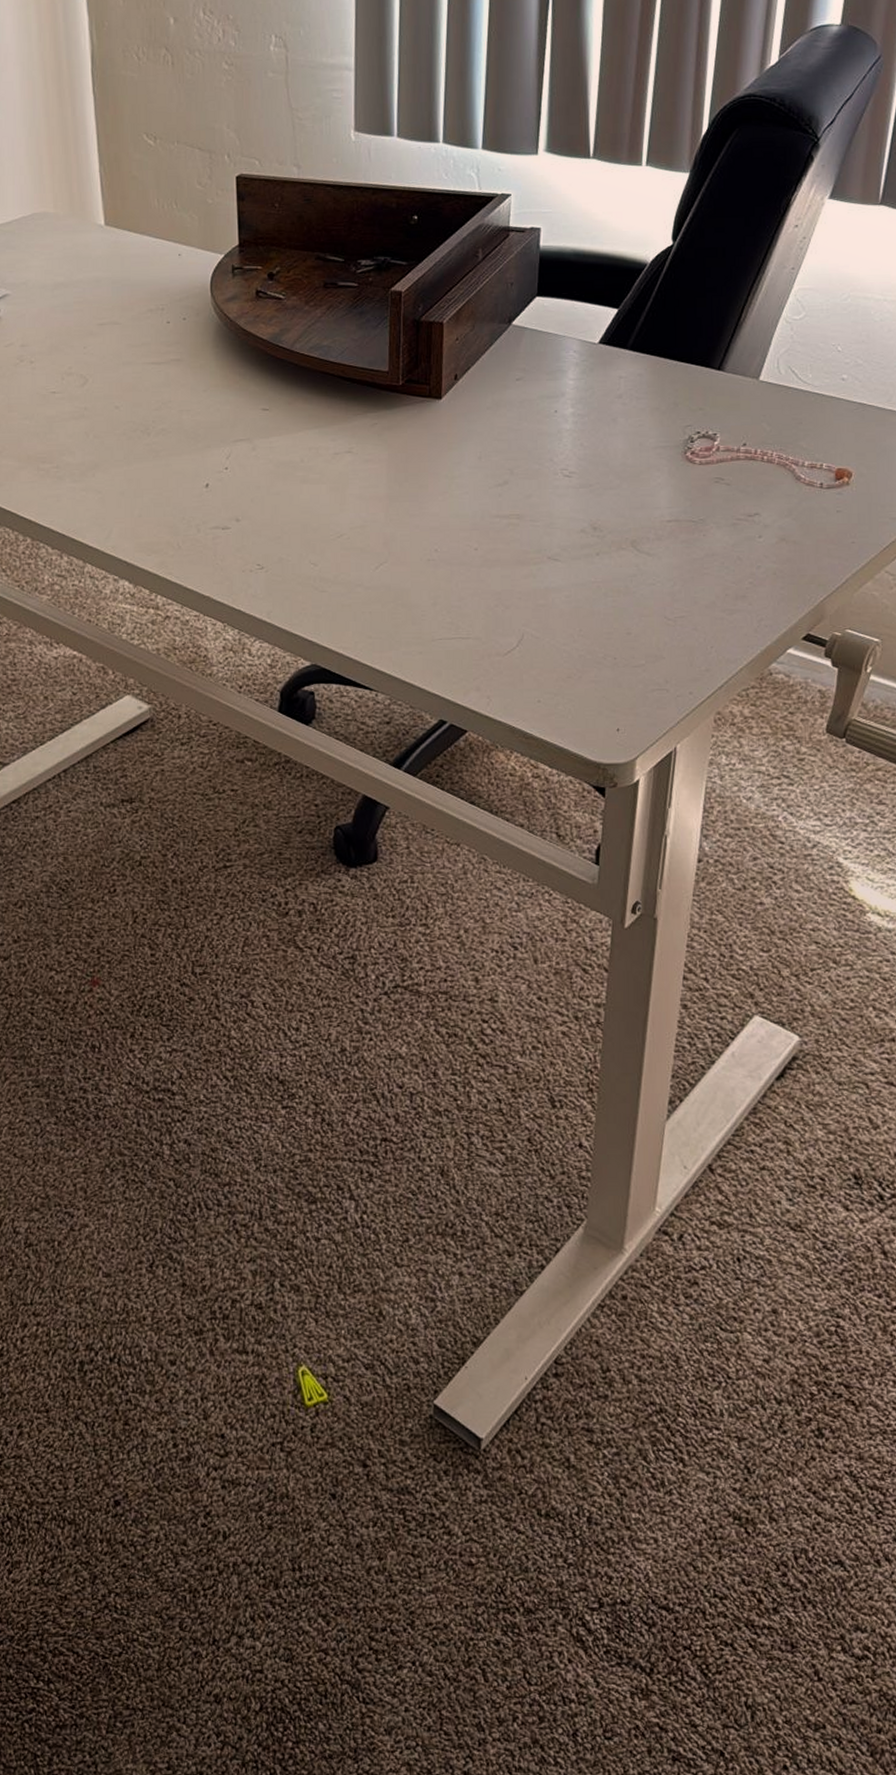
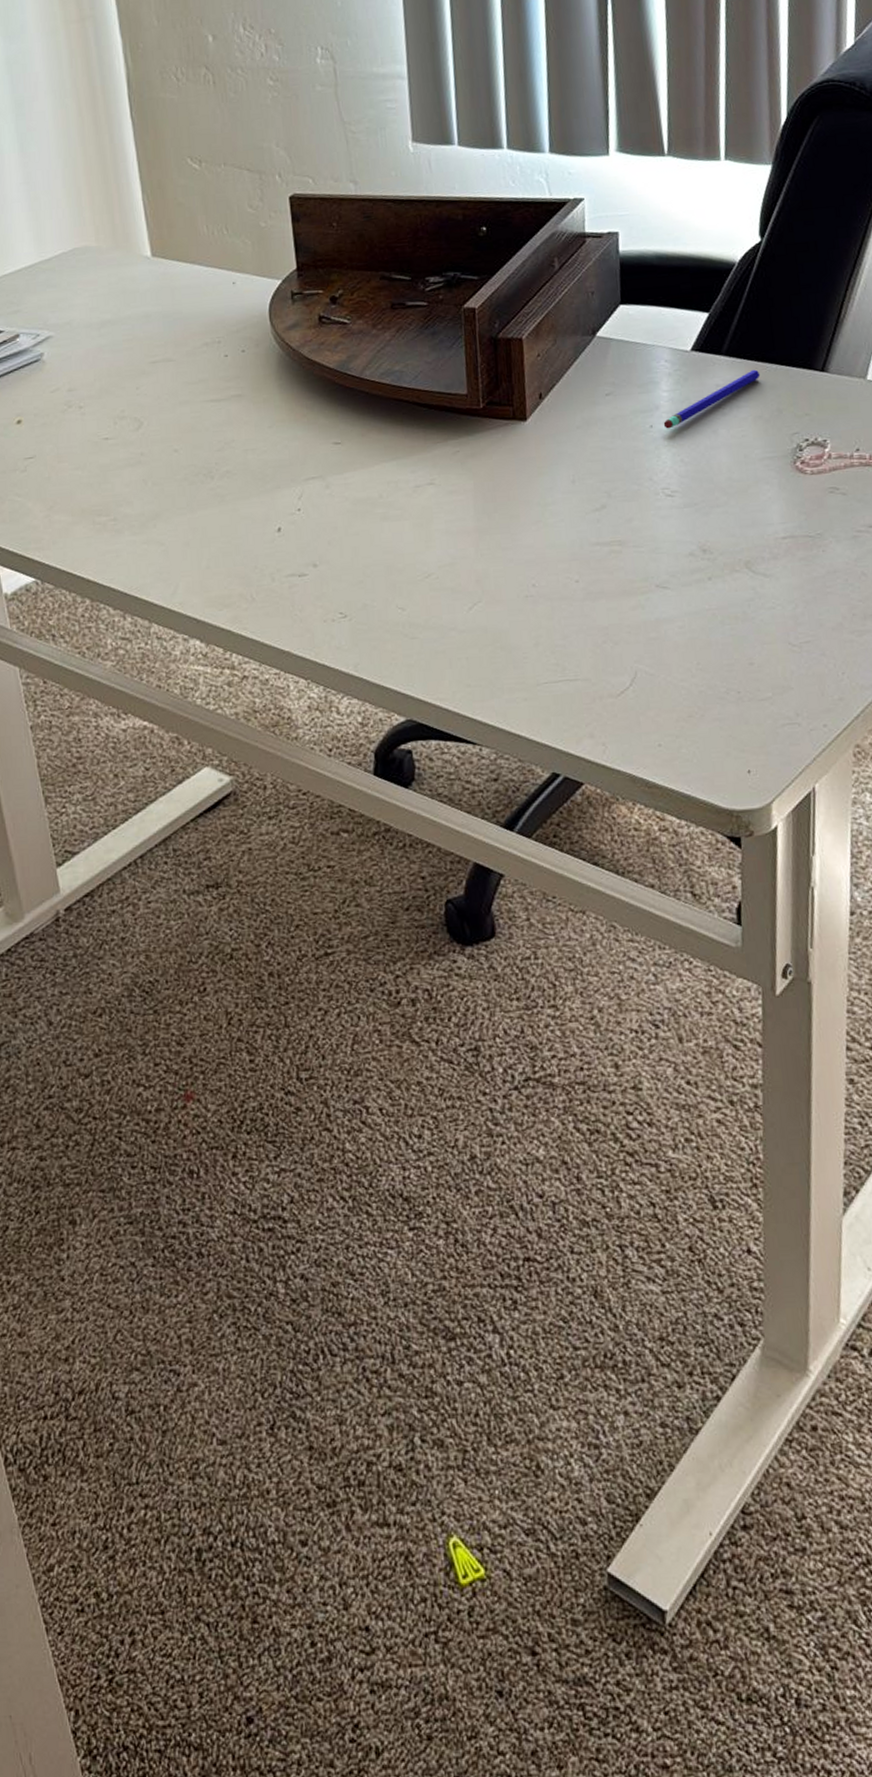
pen: none [567,364,661,415] -> present [663,369,761,429]

